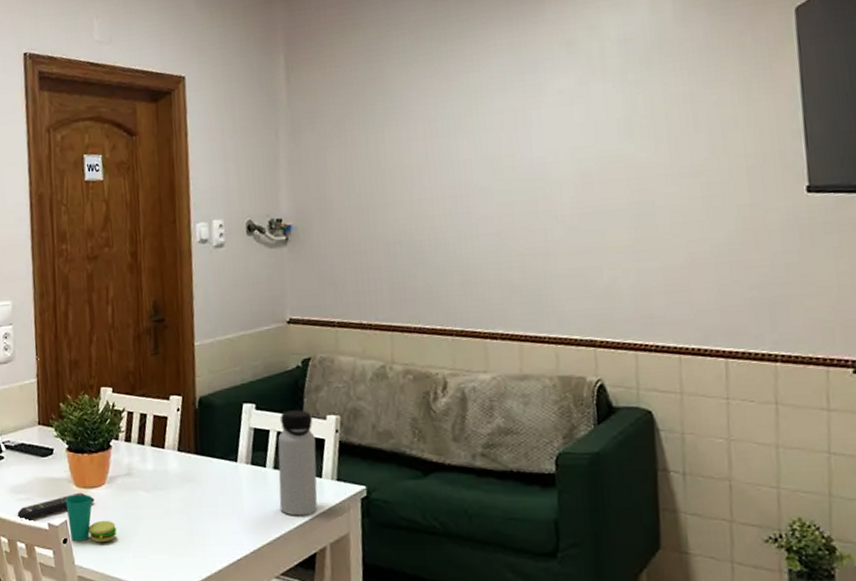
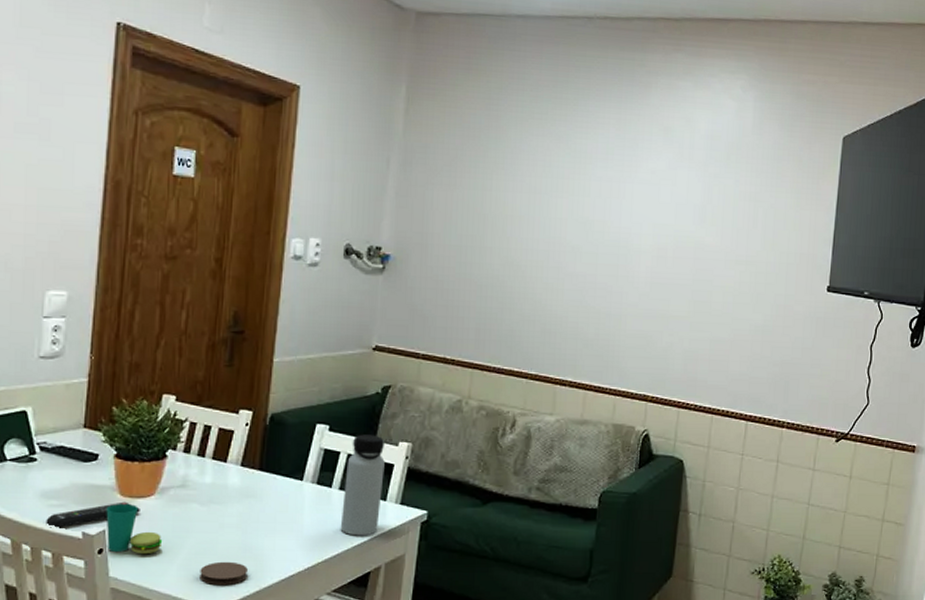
coaster: none [153,547,198,572] -> present [200,561,248,586]

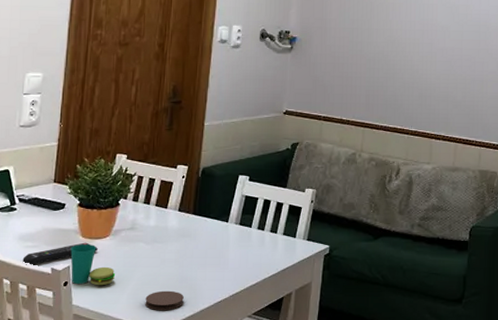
water bottle: present [340,434,385,536] -> none [258,183,295,268]

